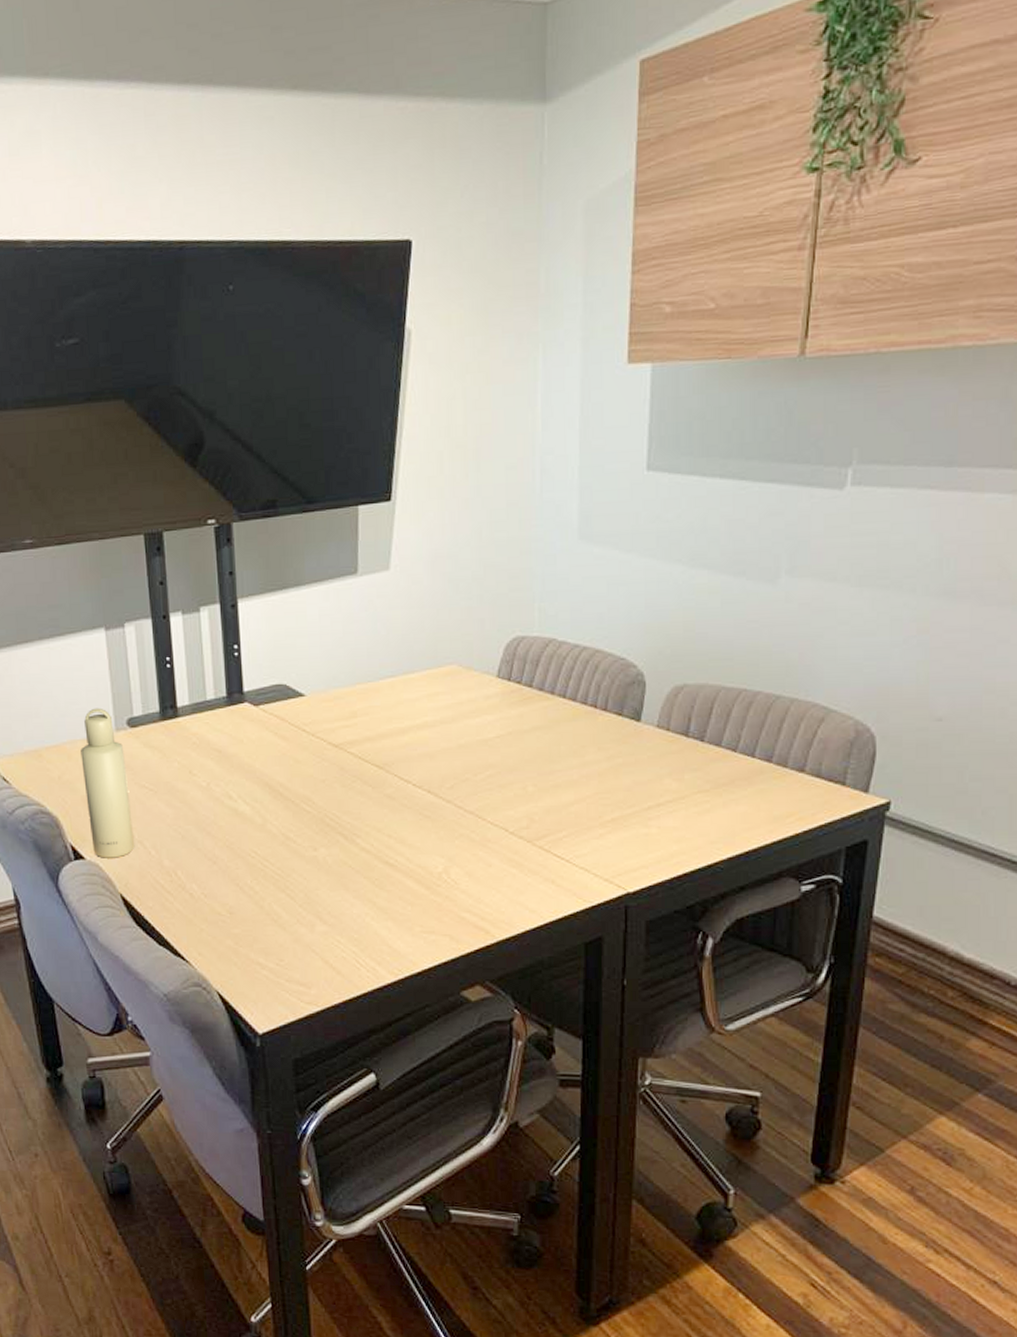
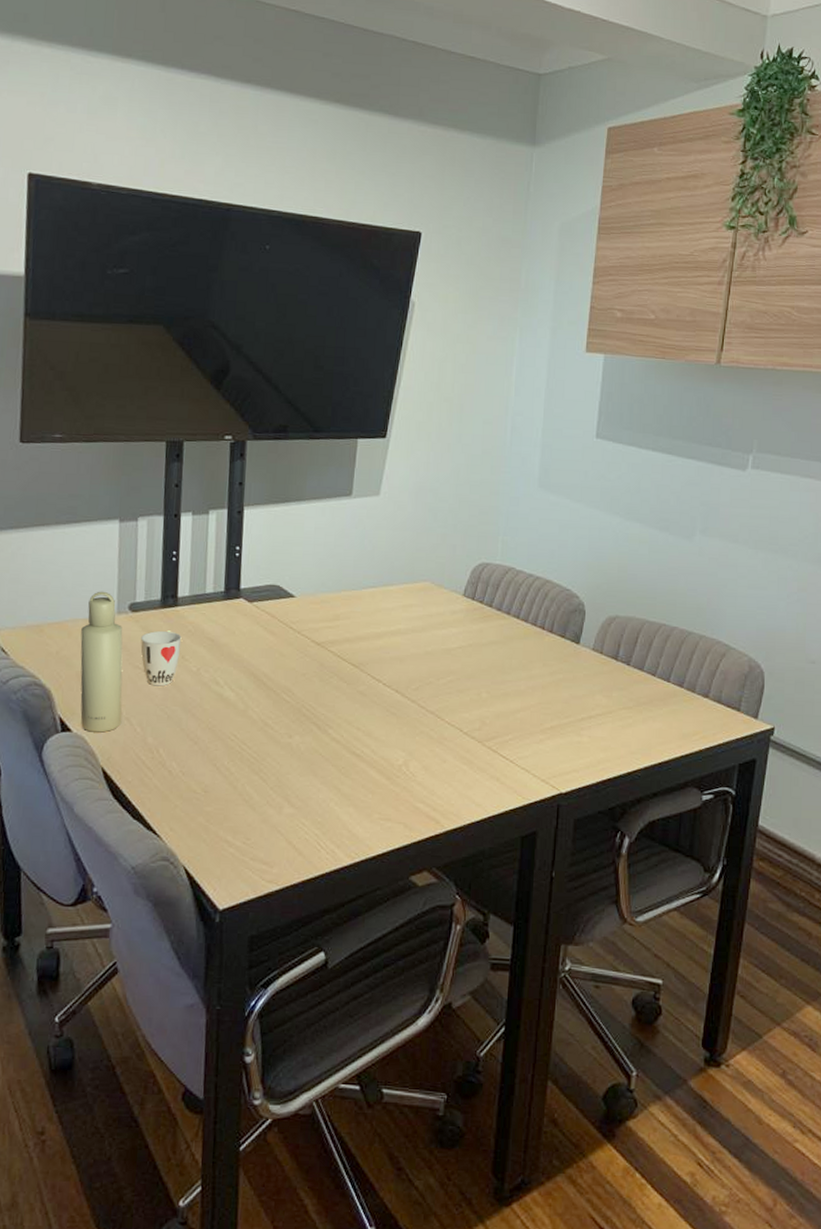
cup: none [144,745,188,806] -> present [140,630,182,687]

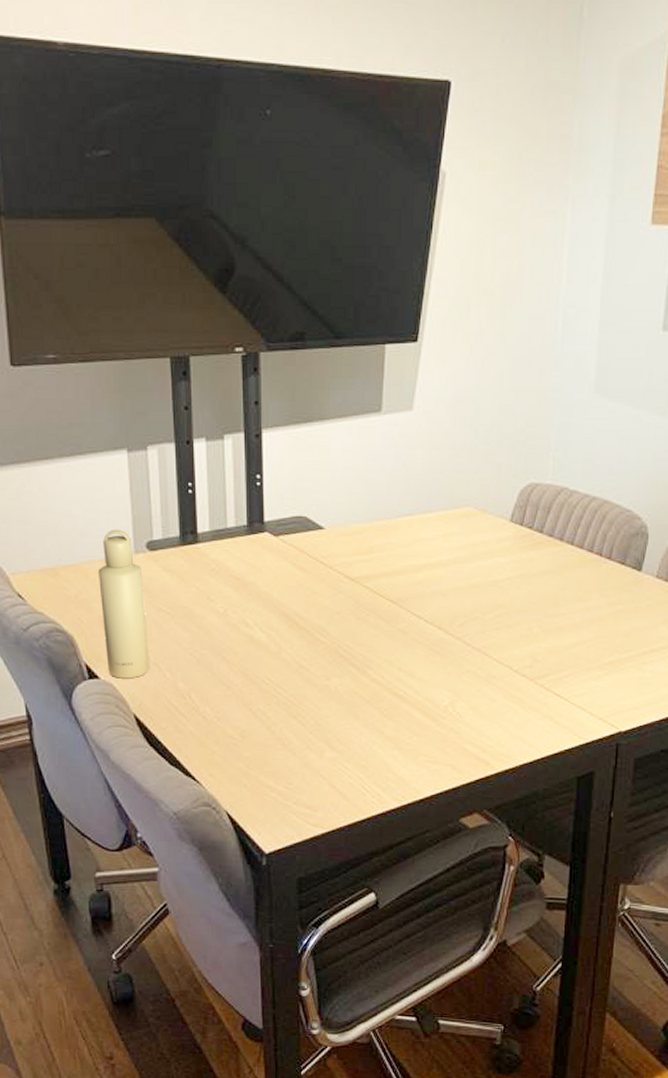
cup: present [140,630,182,687] -> none [162,570,205,630]

